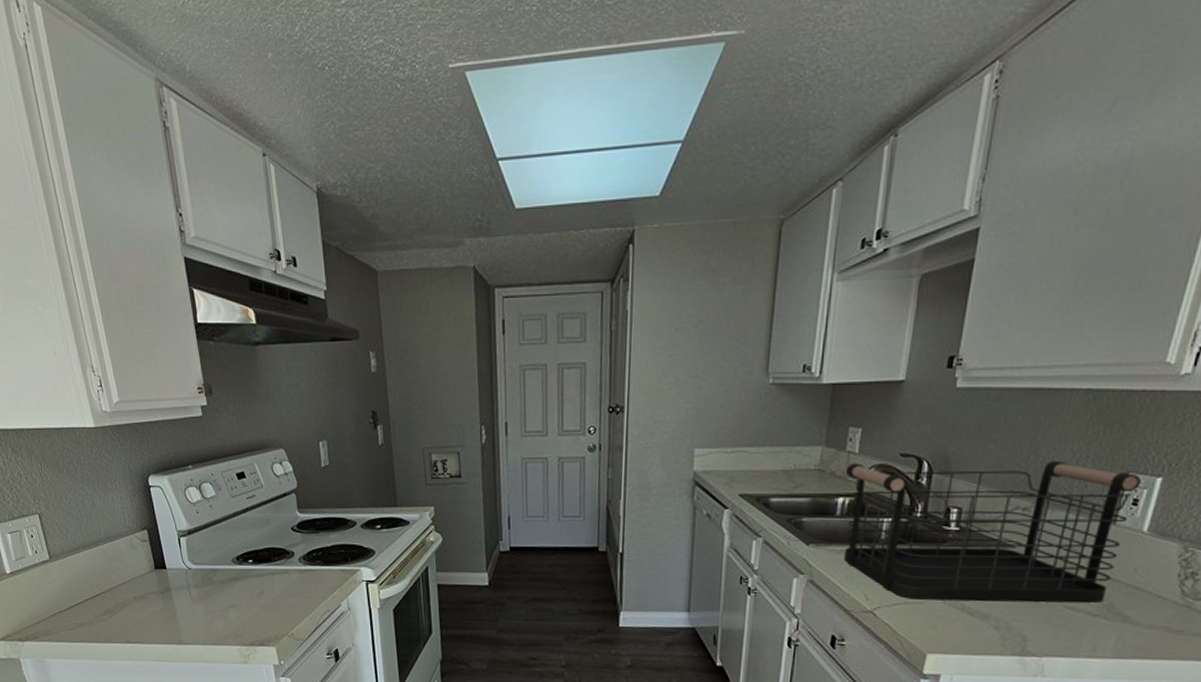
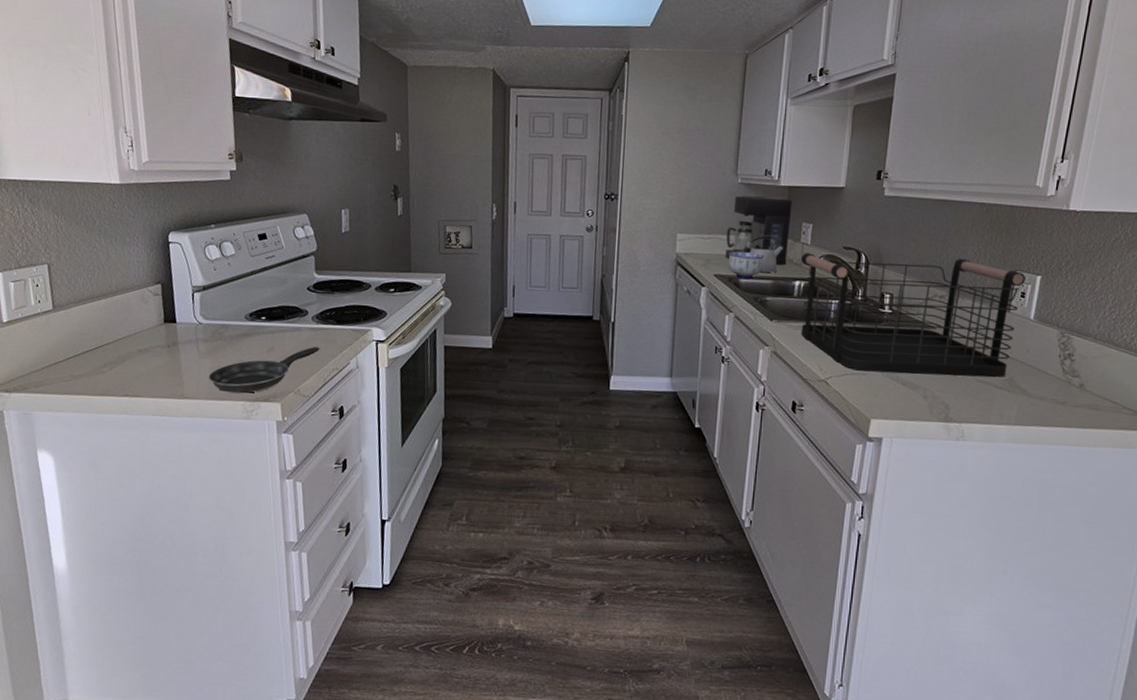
frying pan: none [203,588,310,639] -> present [208,346,320,394]
coffee maker: none [753,397,837,480] -> present [726,196,792,265]
bowl: none [756,466,800,497] -> present [728,251,764,279]
kettle: none [774,444,825,489] -> present [743,234,784,273]

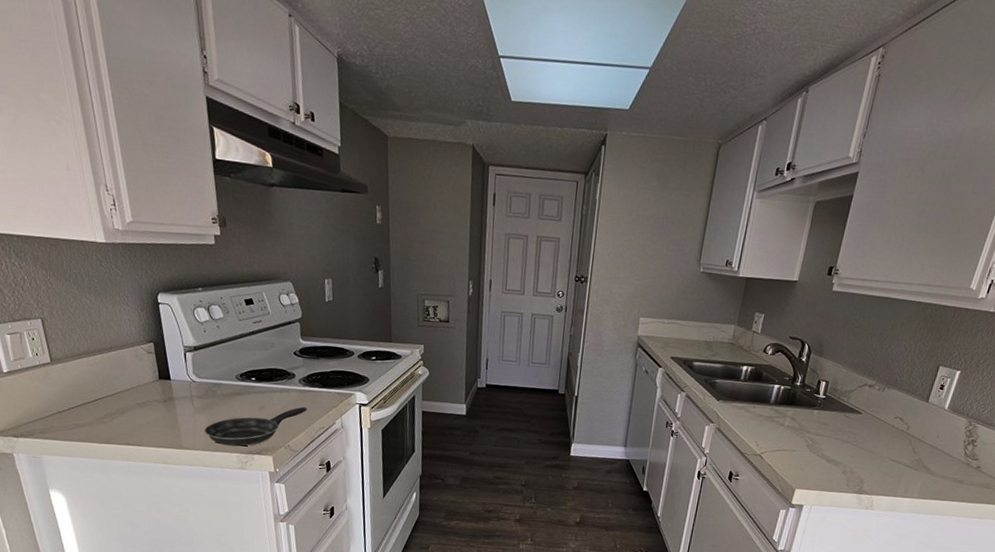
coffee maker: present [726,196,792,265] -> none [683,284,748,351]
bowl: present [728,251,764,279] -> none [684,336,717,362]
kettle: present [743,234,784,273] -> none [698,322,736,358]
dish rack: present [801,252,1026,377] -> none [743,340,948,458]

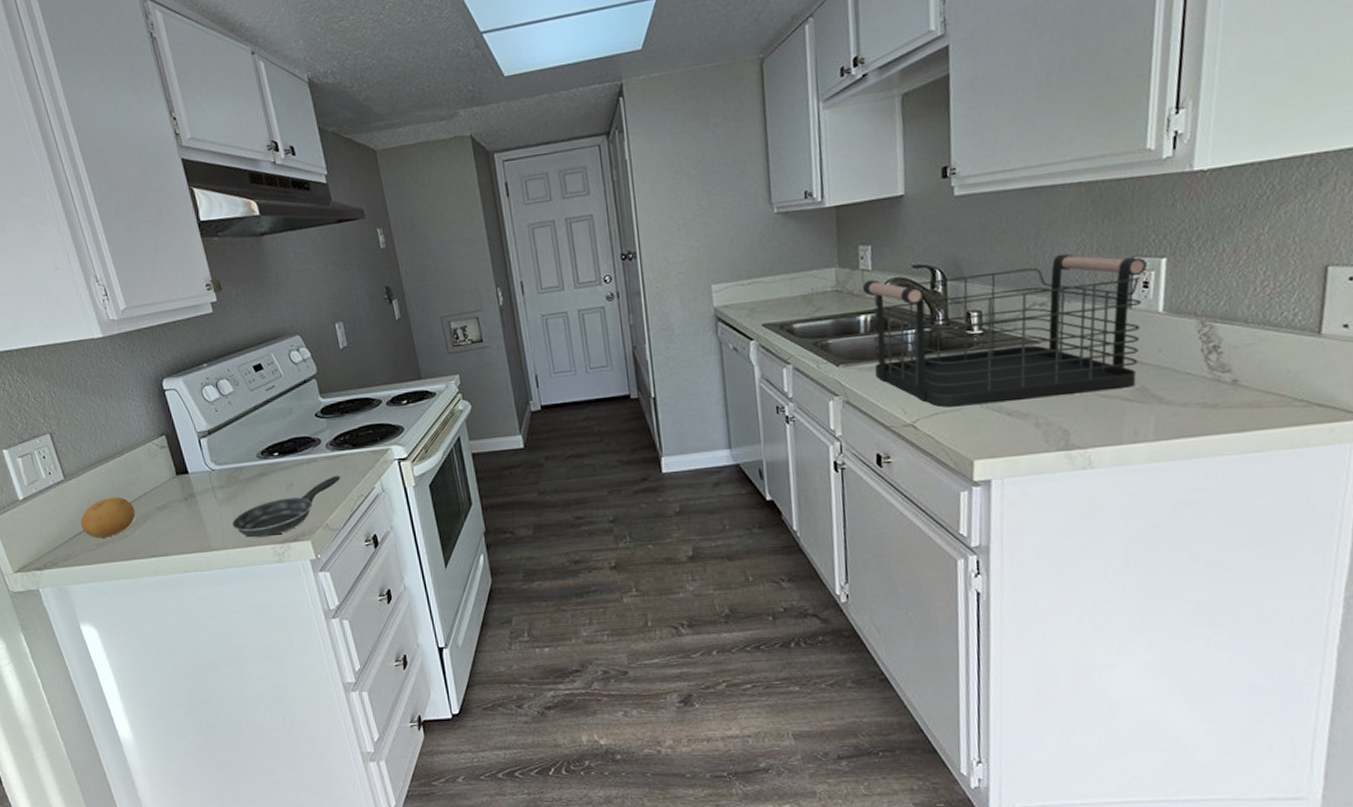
fruit: none [61,386,116,421] -> present [80,496,135,538]
dish rack: none [743,340,948,458] -> present [863,253,1148,408]

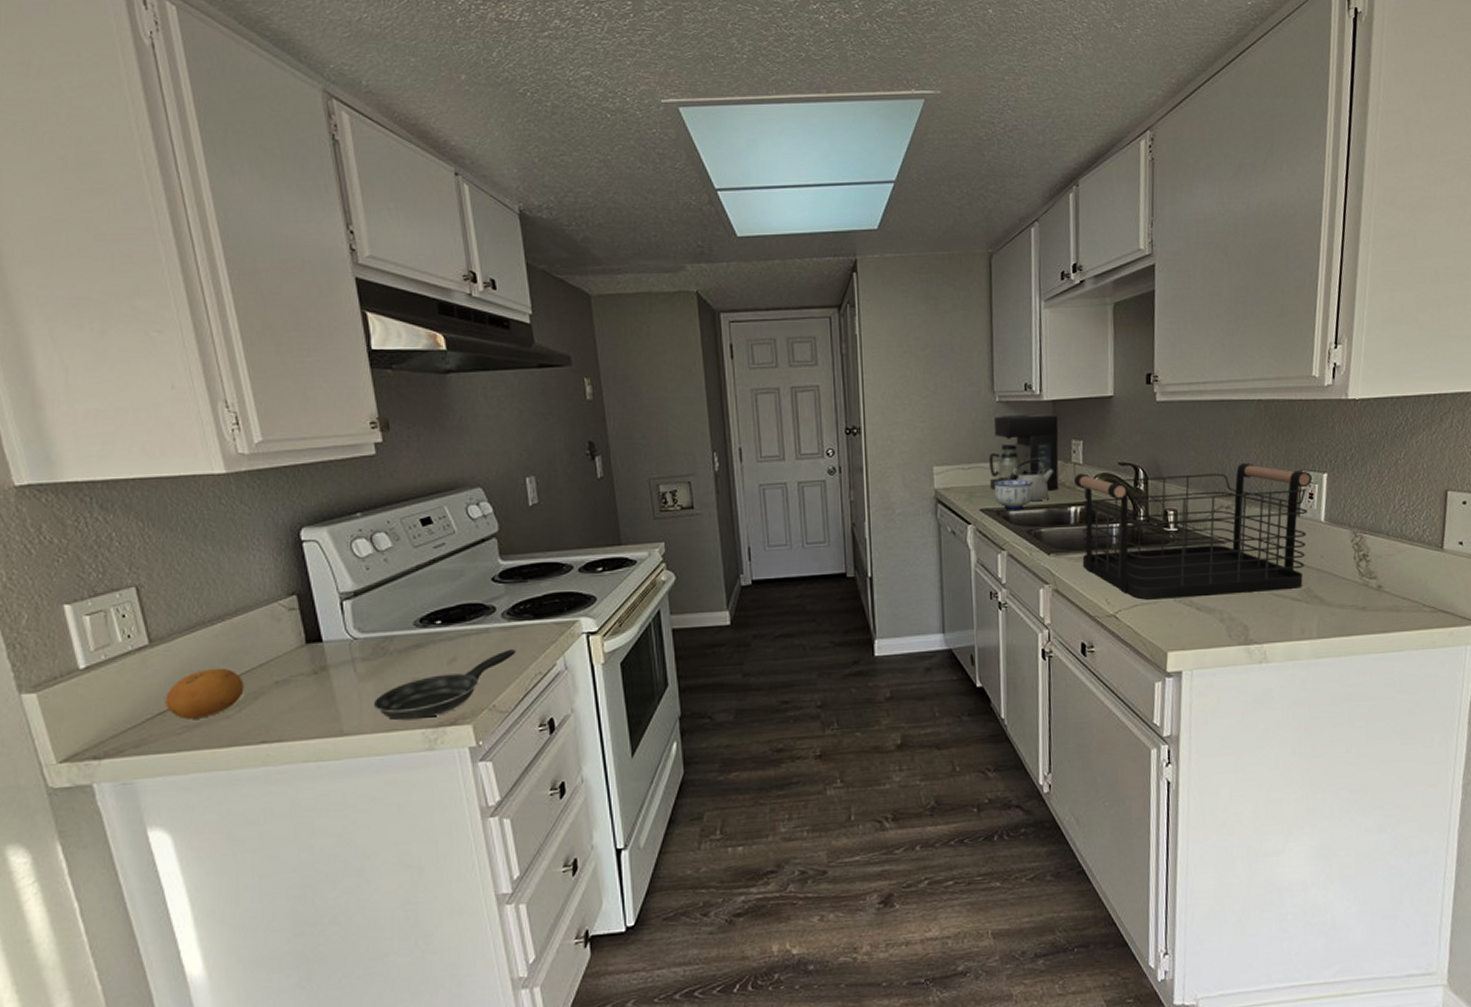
coffee maker: none [769,220,846,304] -> present [989,413,1059,491]
bowl: none [775,291,819,323] -> present [993,480,1034,510]
kettle: none [792,267,840,312] -> present [1009,457,1054,500]

